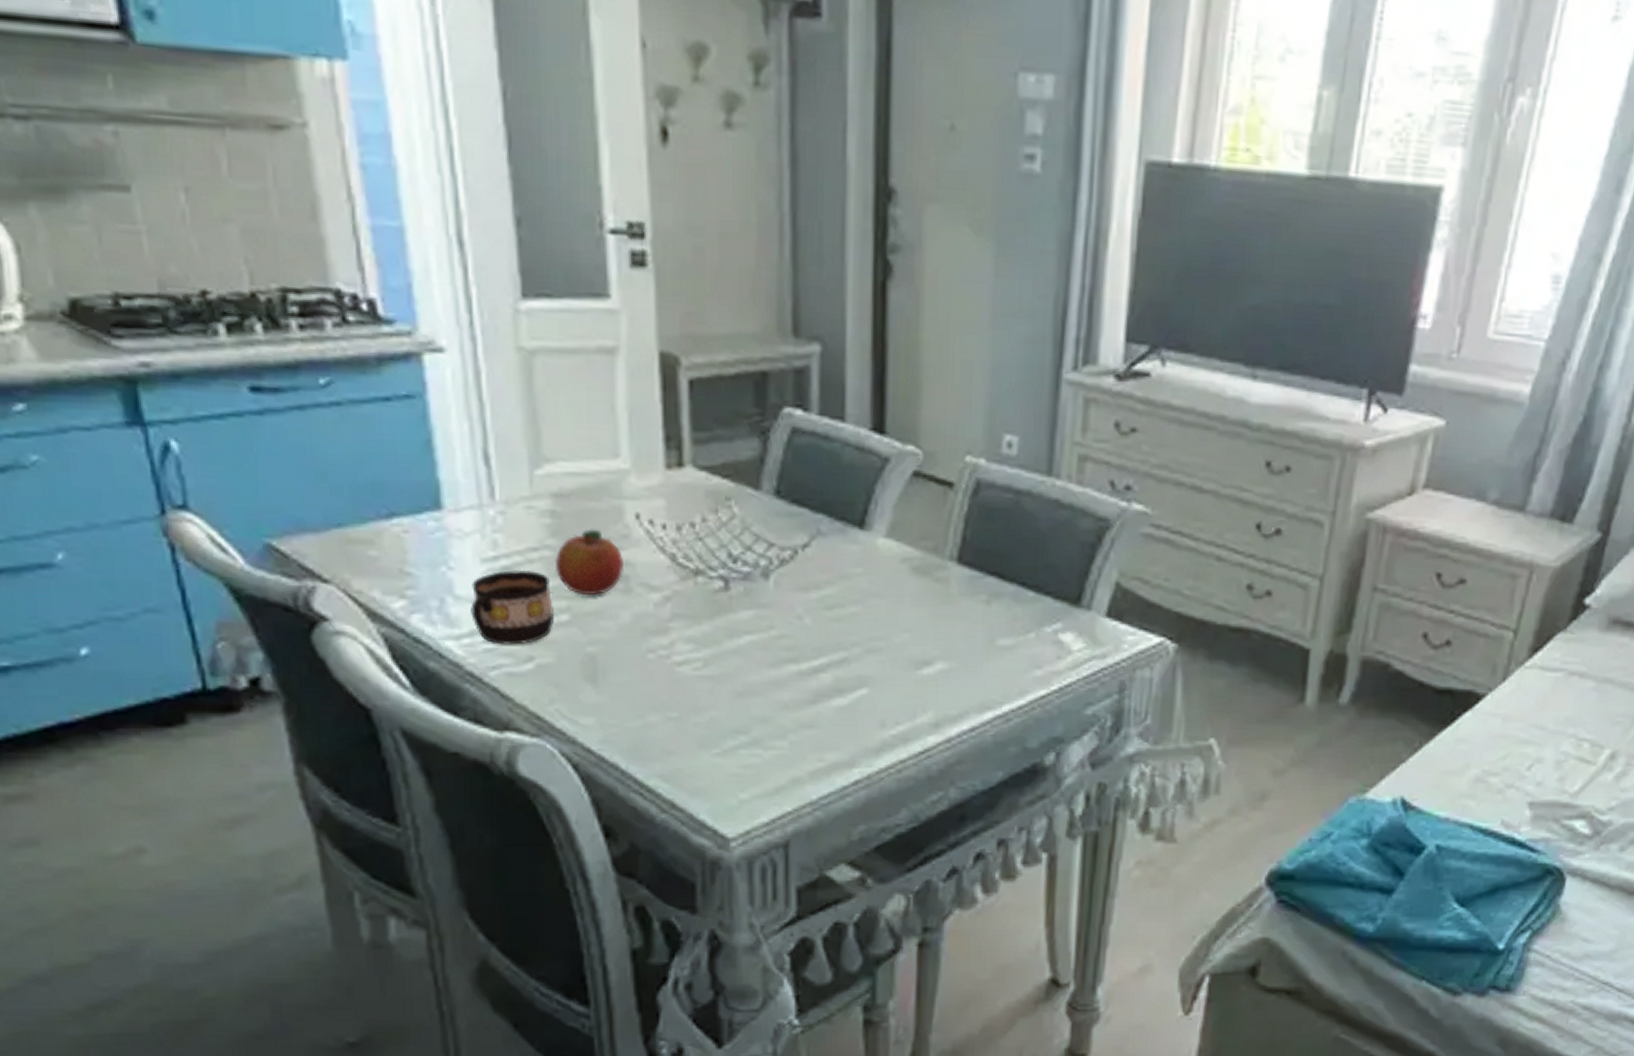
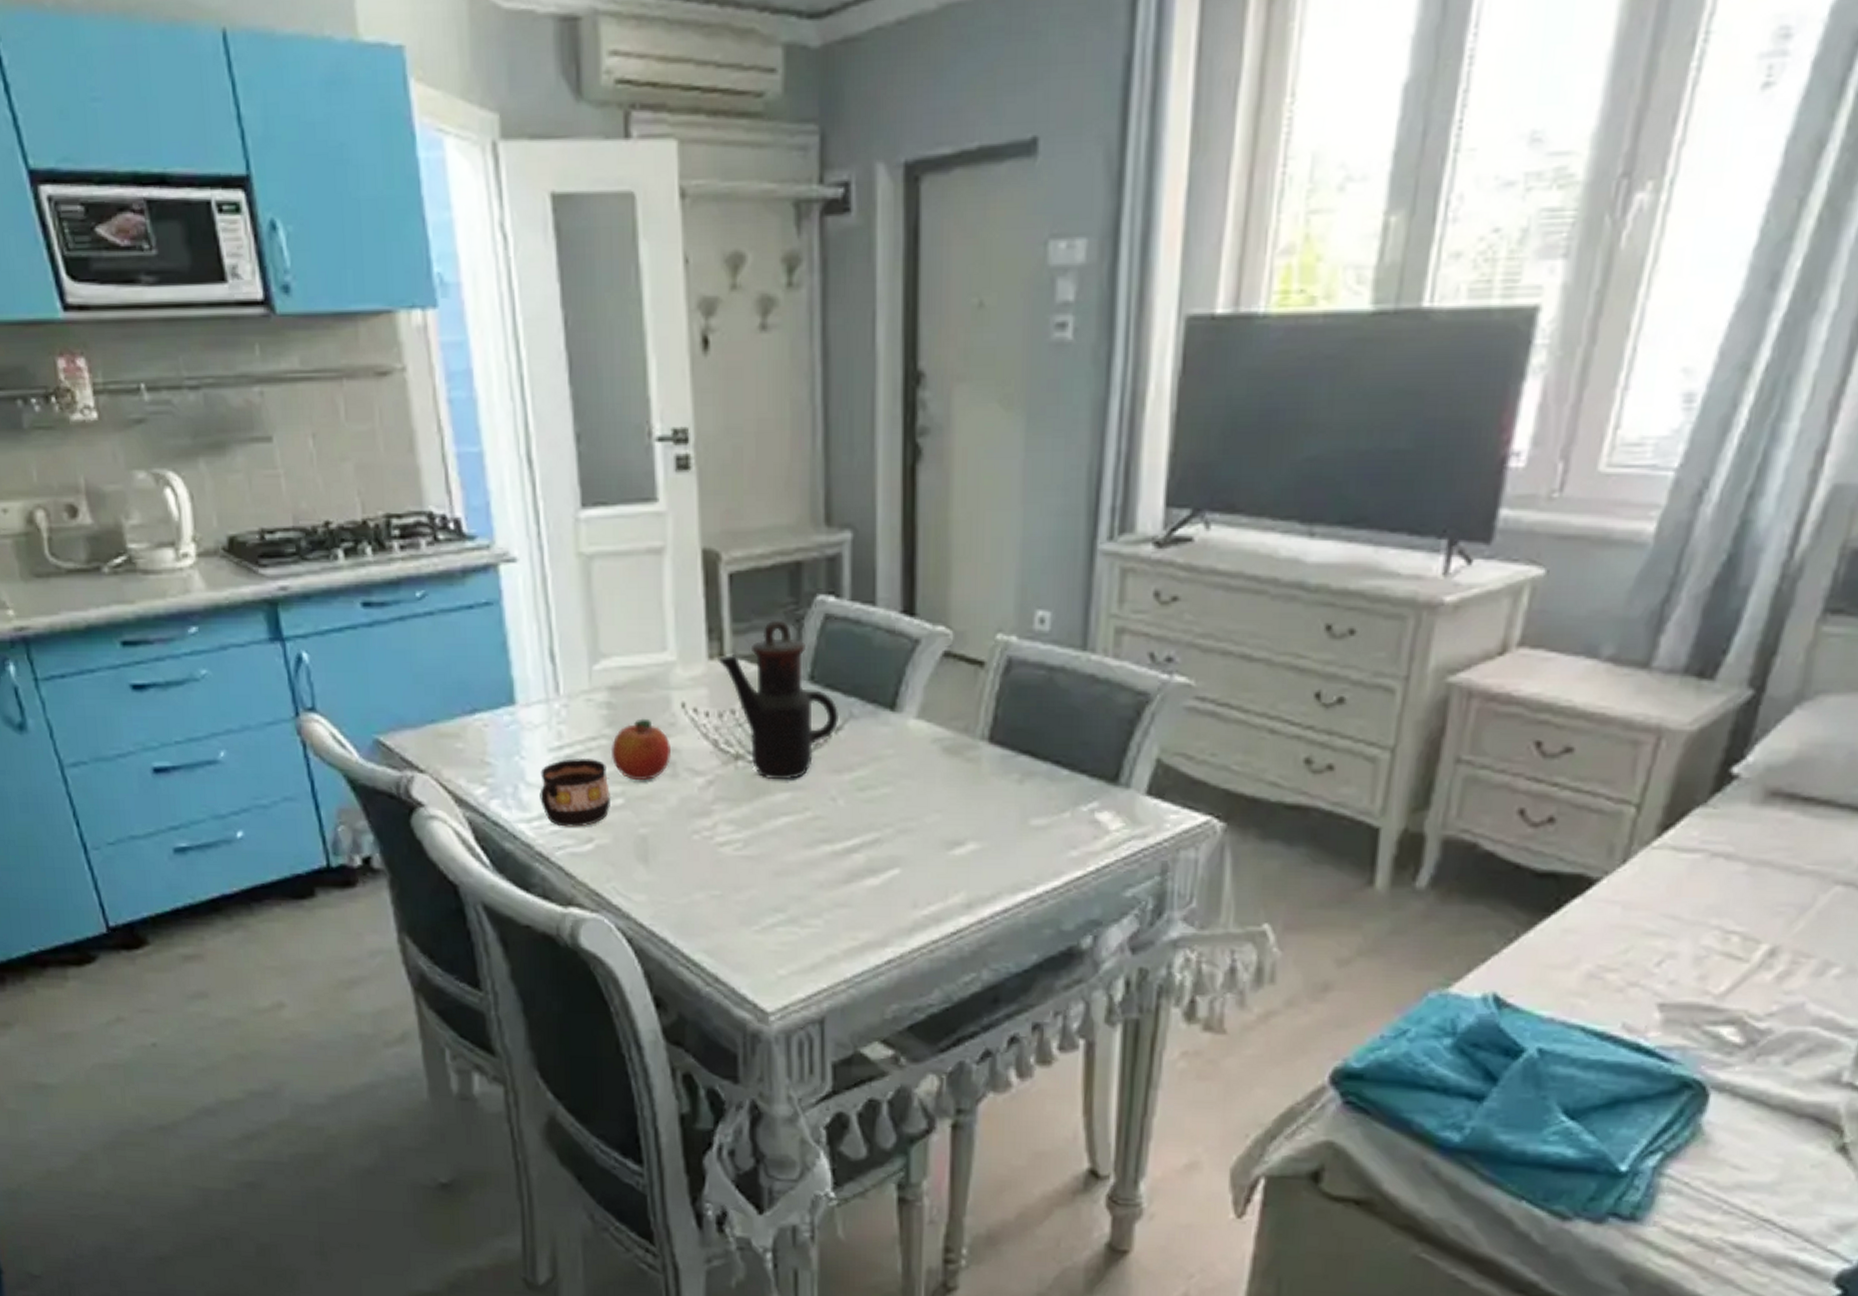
teapot: none [676,430,807,596] -> present [718,620,840,779]

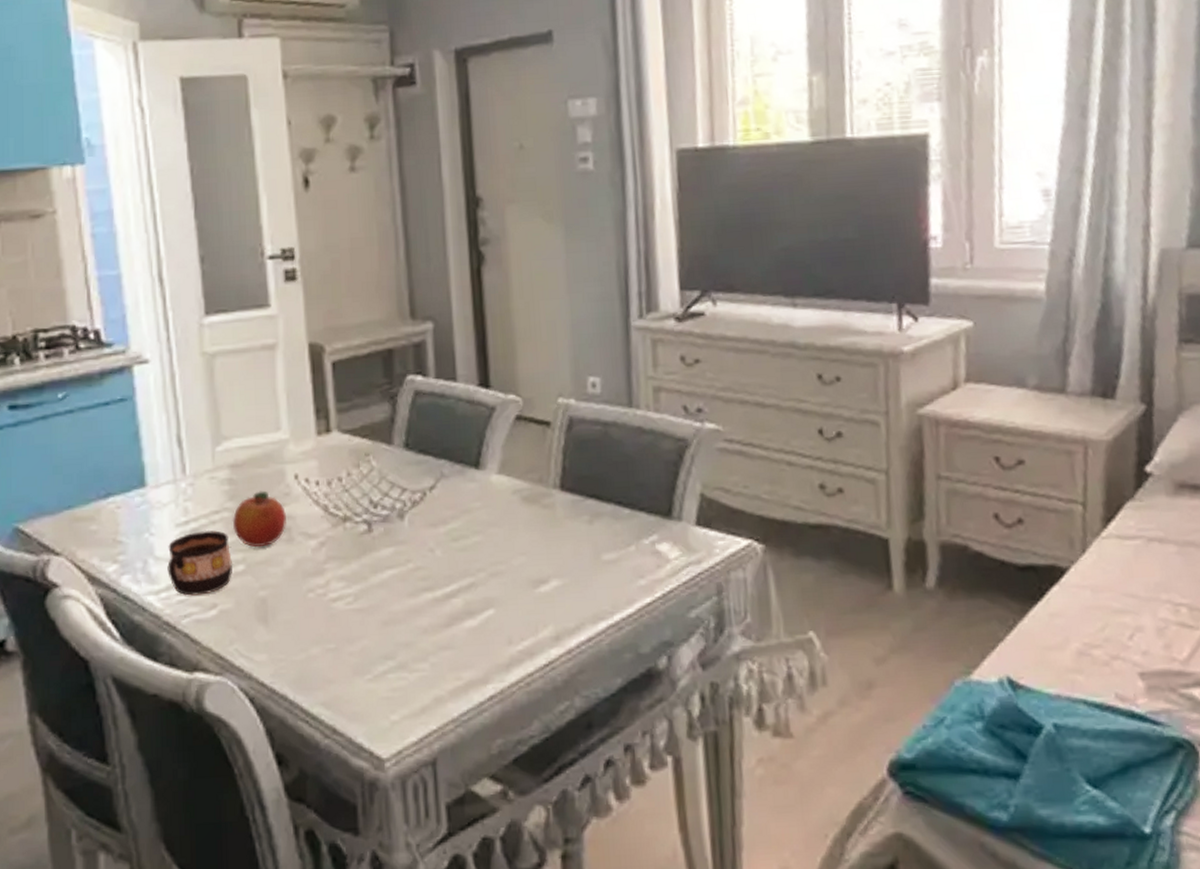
teapot: present [718,620,840,779] -> none [325,398,433,537]

